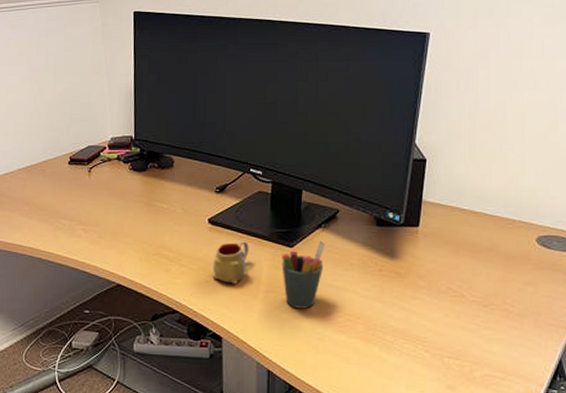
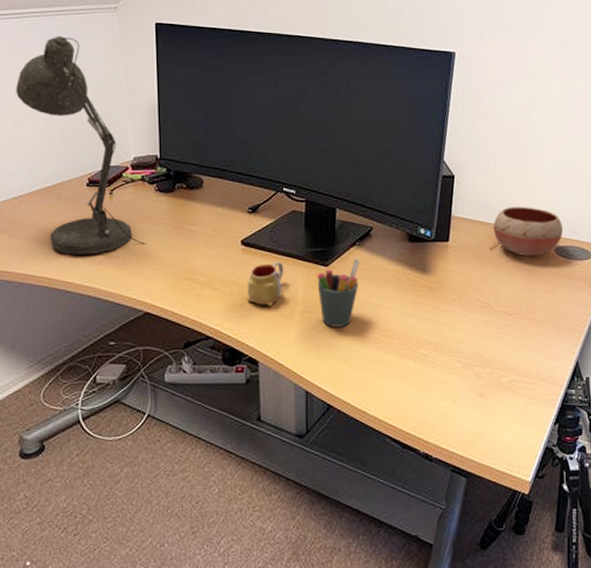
desk lamp: none [10,26,120,228] -> present [16,36,147,256]
bowl: none [467,193,546,246] -> present [493,207,563,257]

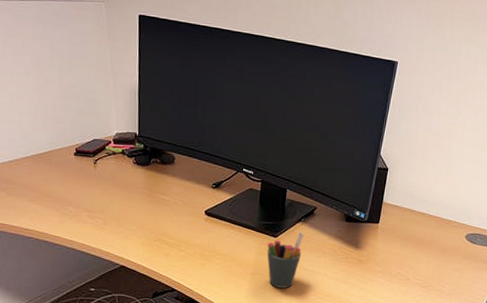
desk lamp: present [16,36,147,256] -> none [14,19,124,215]
mug: present [247,261,284,306] -> none [207,230,240,267]
bowl: present [493,207,563,257] -> none [416,198,474,241]

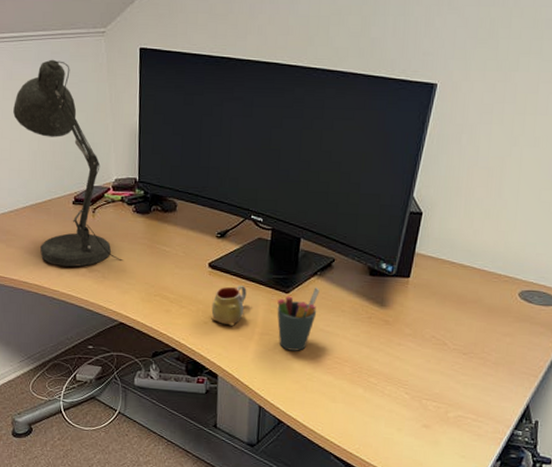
desk lamp: none [14,19,124,215] -> present [13,59,123,267]
mug: none [207,230,240,267] -> present [211,284,247,326]

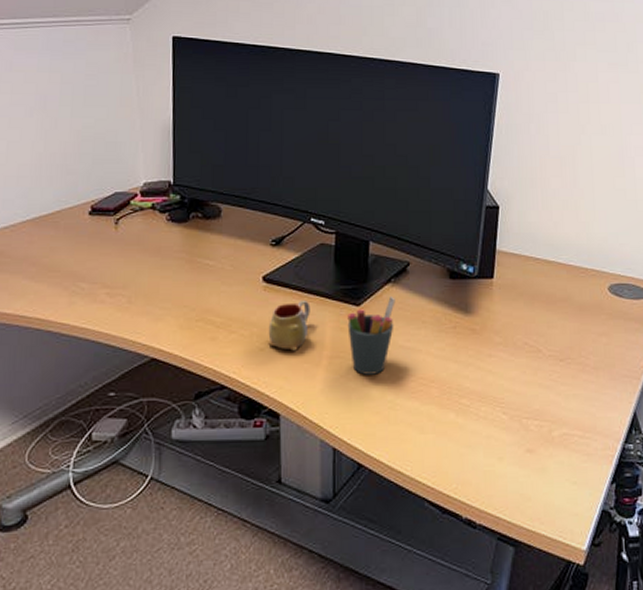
desk lamp: present [13,59,123,267] -> none [12,48,155,293]

